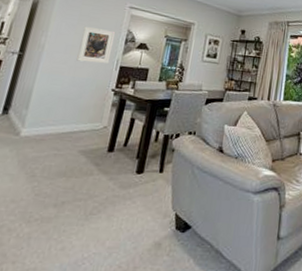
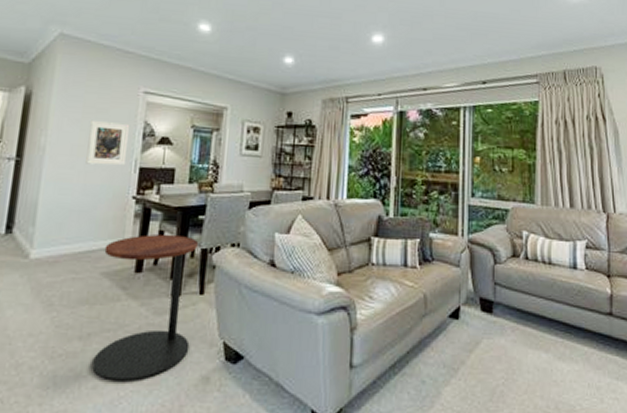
side table: none [62,121,162,245] -> present [92,234,198,381]

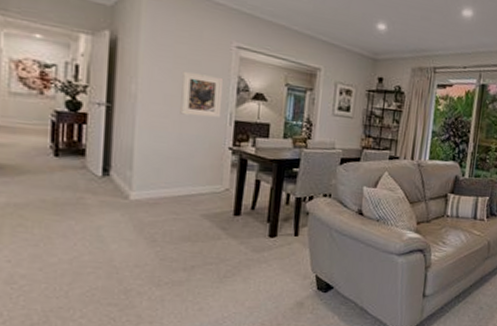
side table: present [92,234,198,381] -> none [197,183,292,305]

